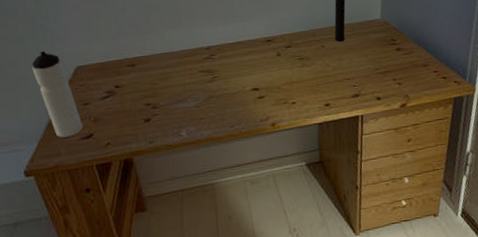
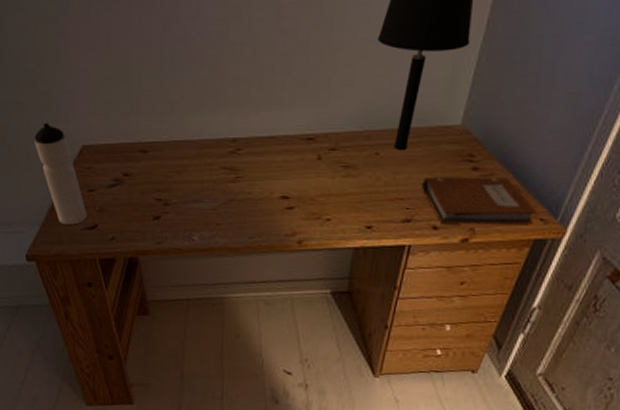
notebook: none [362,53,451,94] -> present [422,177,538,225]

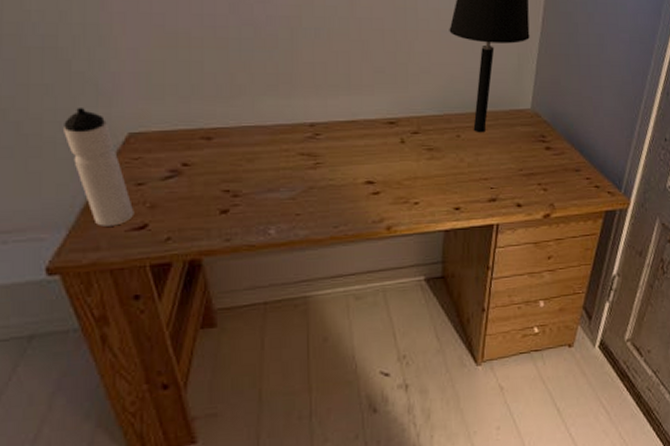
notebook: present [422,177,538,225] -> none [503,155,605,201]

